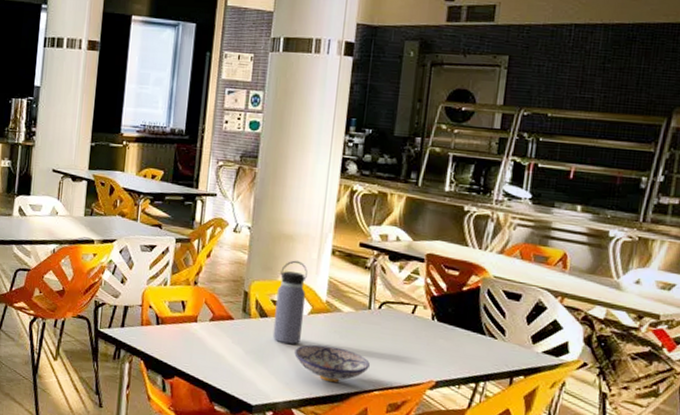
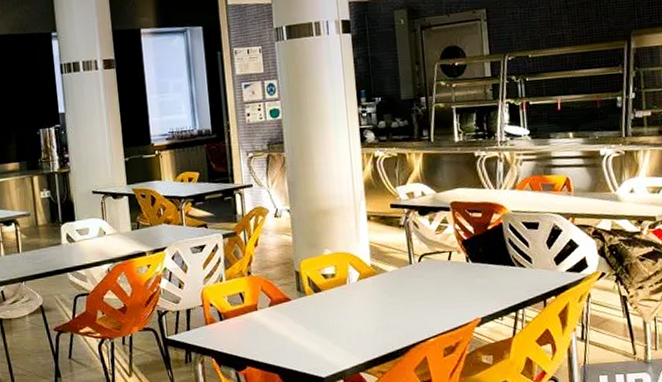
water bottle: present [272,260,308,344] -> none [325,232,356,313]
bowl: present [294,344,371,383] -> none [352,306,422,340]

